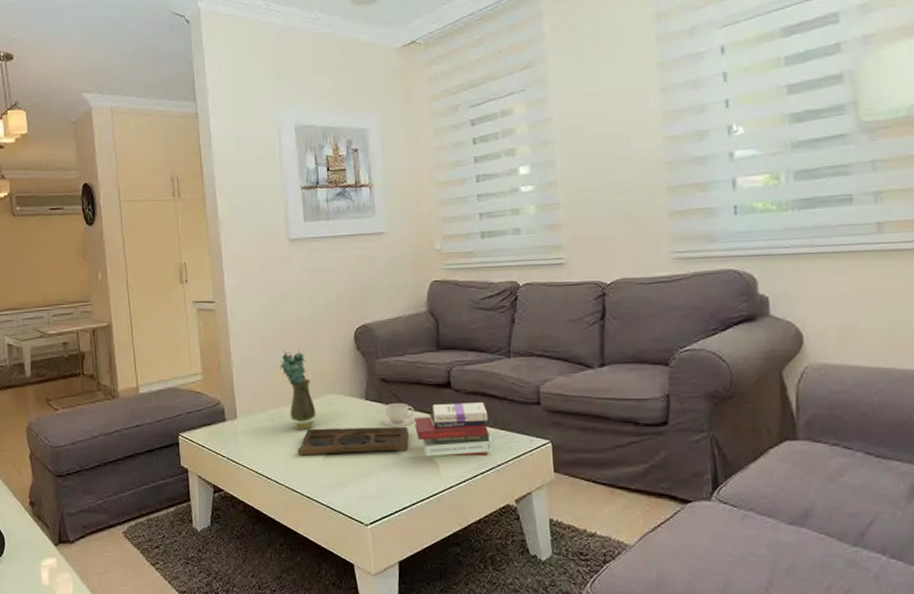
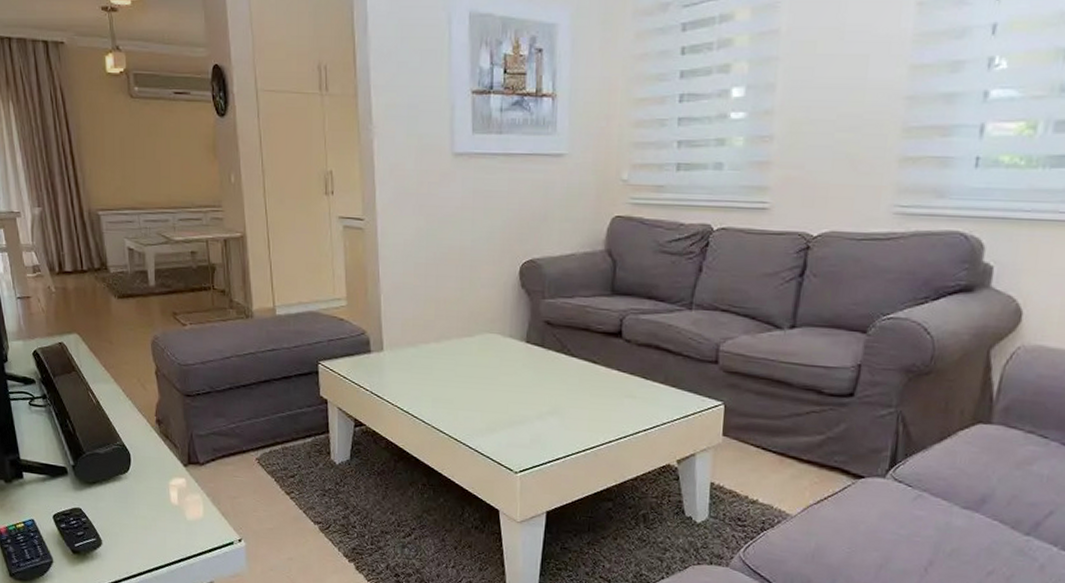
vase: present [280,350,316,431] -> none [434,280,471,370]
decorative tray: present [297,426,409,456] -> none [447,368,570,400]
teacup: present [382,402,414,426] -> none [542,348,579,374]
books: present [414,402,494,457] -> none [577,354,662,412]

